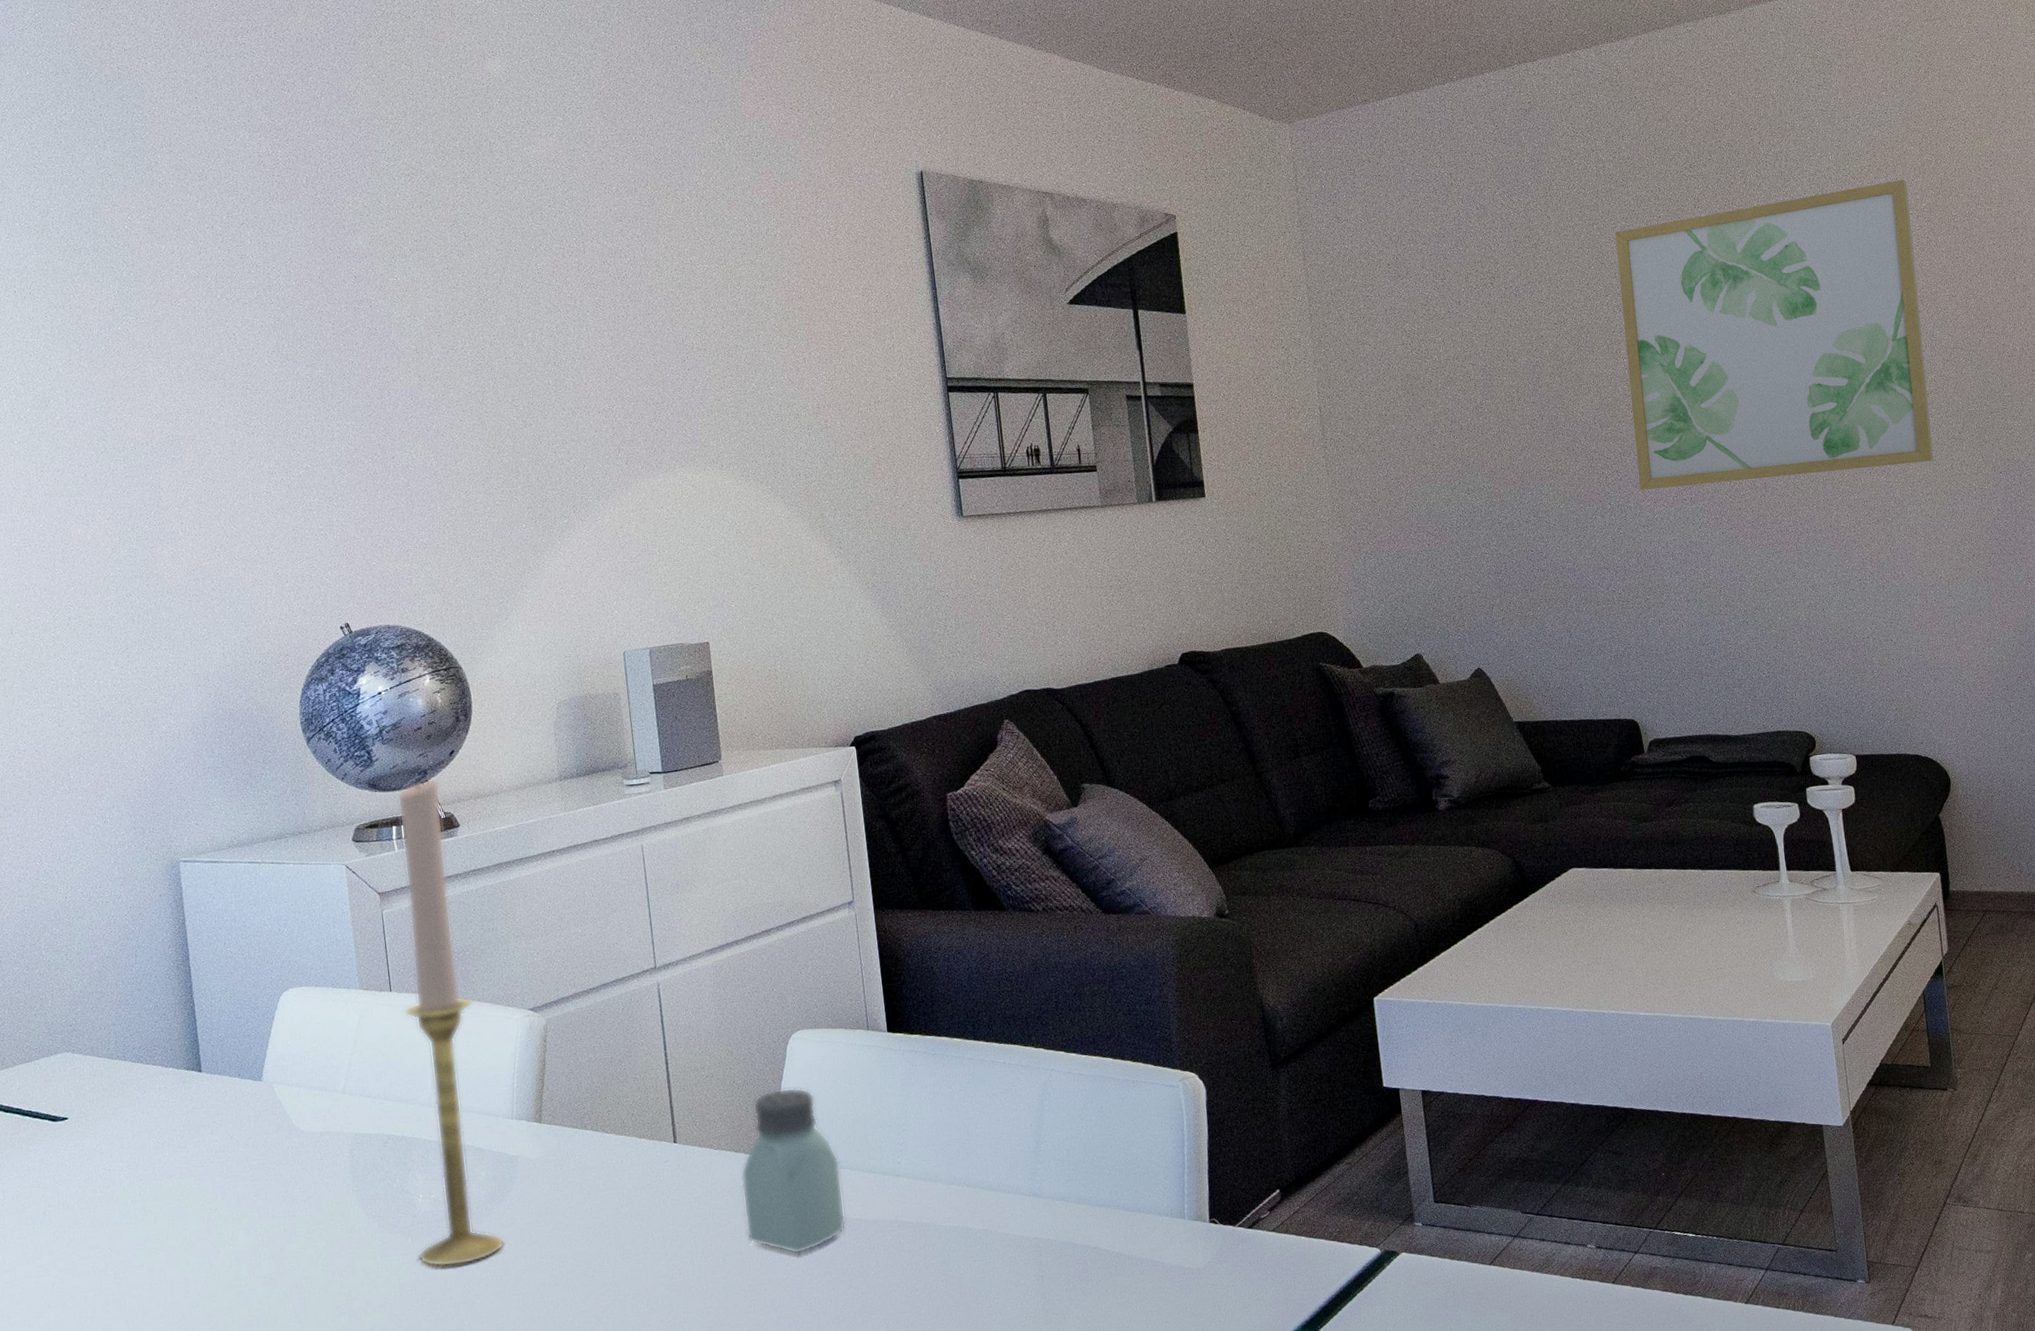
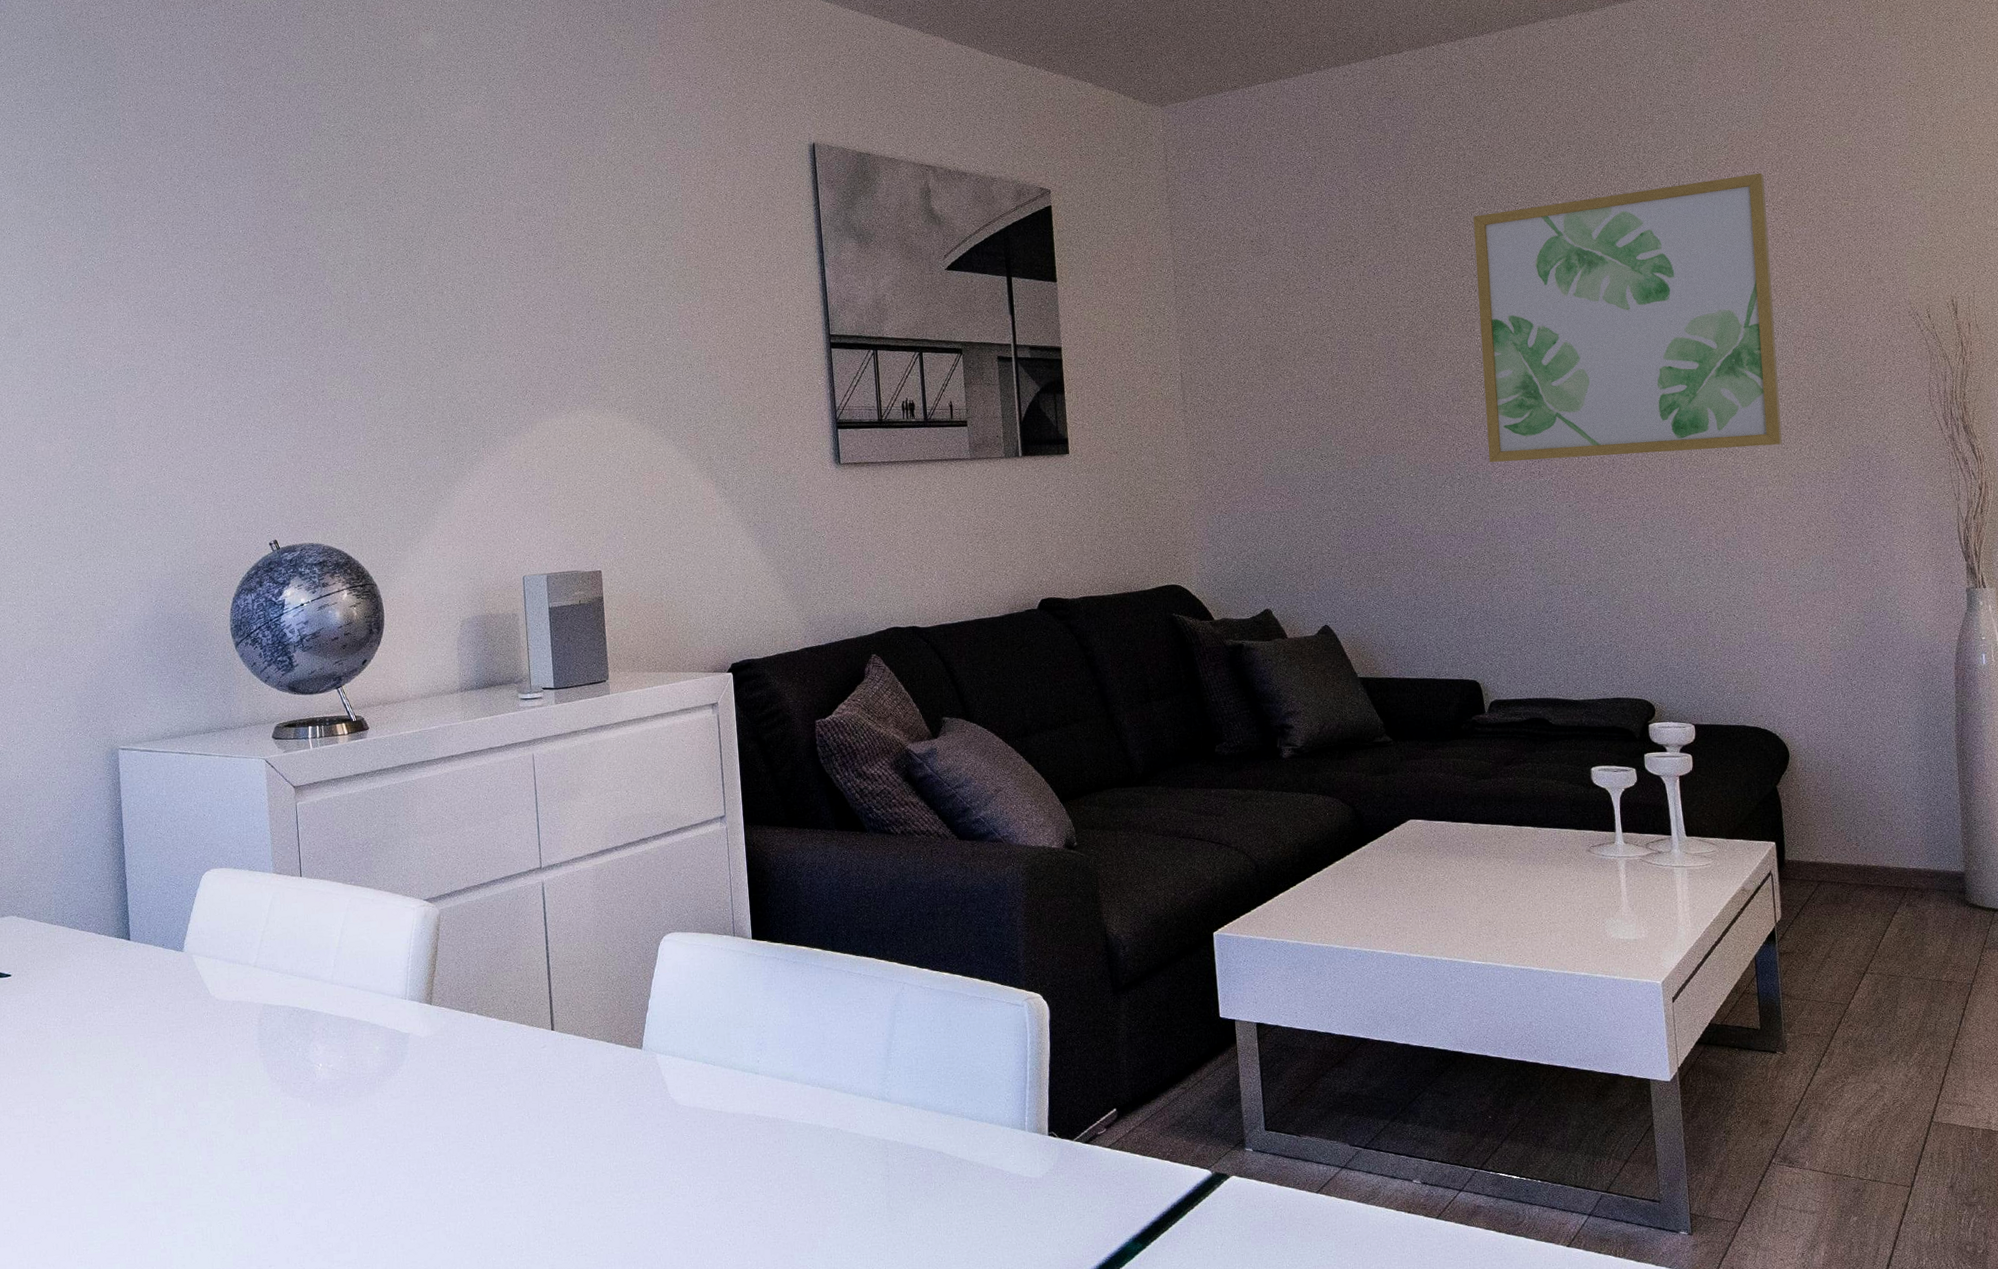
candlestick: present [397,778,505,1268] -> none [312,683,395,1131]
saltshaker: present [741,1087,846,1255] -> none [612,985,707,1141]

